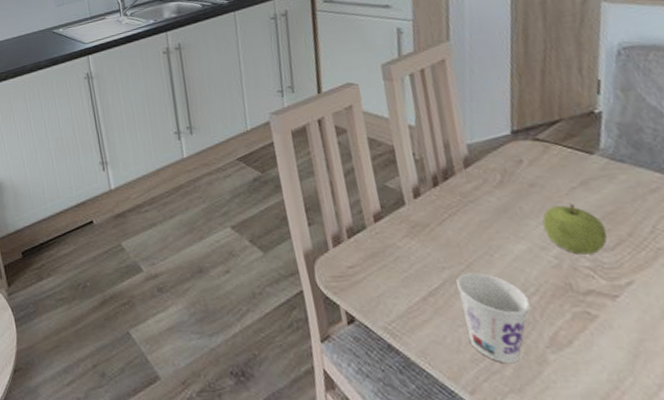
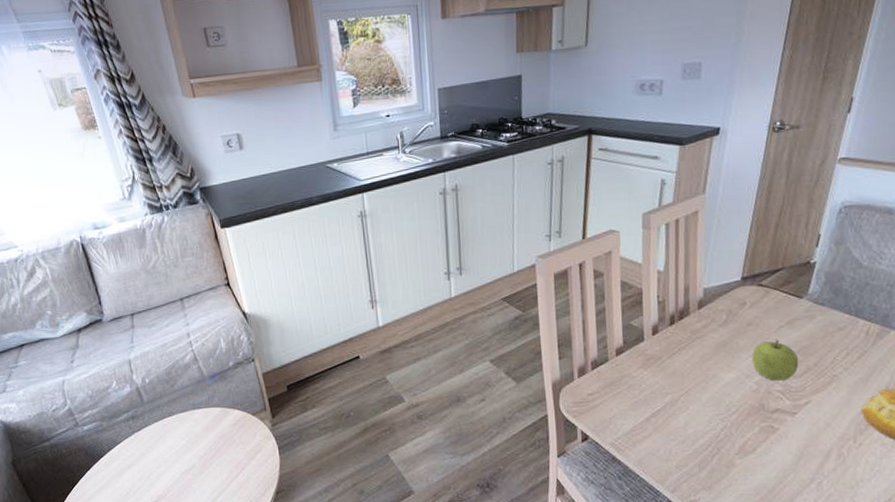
cup: present [456,273,532,364] -> none [676,397,730,468]

